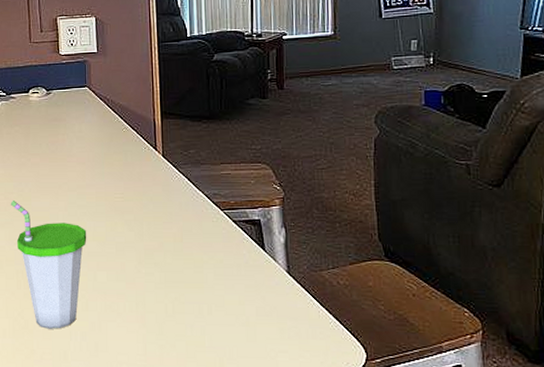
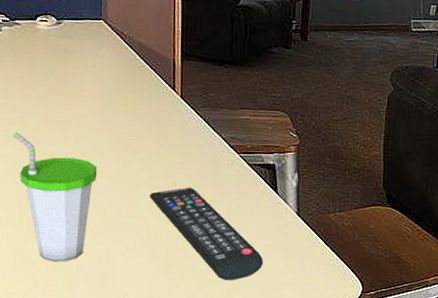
remote control: none [137,247,255,348] -> present [149,187,263,281]

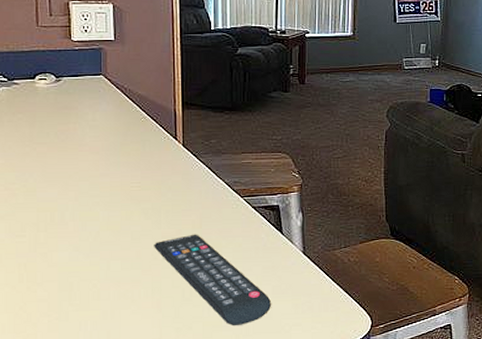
cup: present [13,131,97,262] -> none [11,190,100,321]

